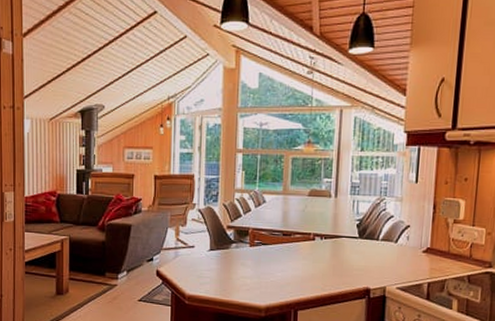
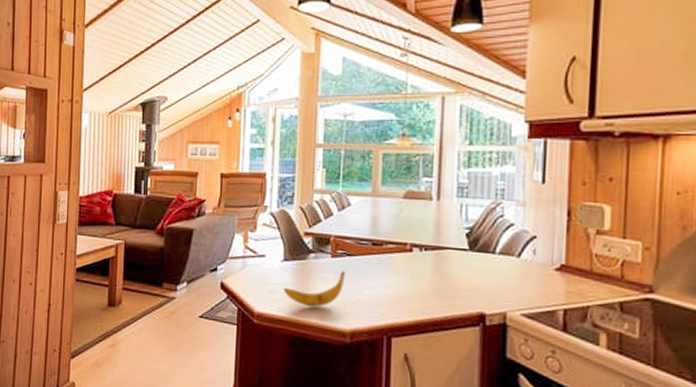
banana: none [210,257,261,289] -> present [283,271,345,308]

